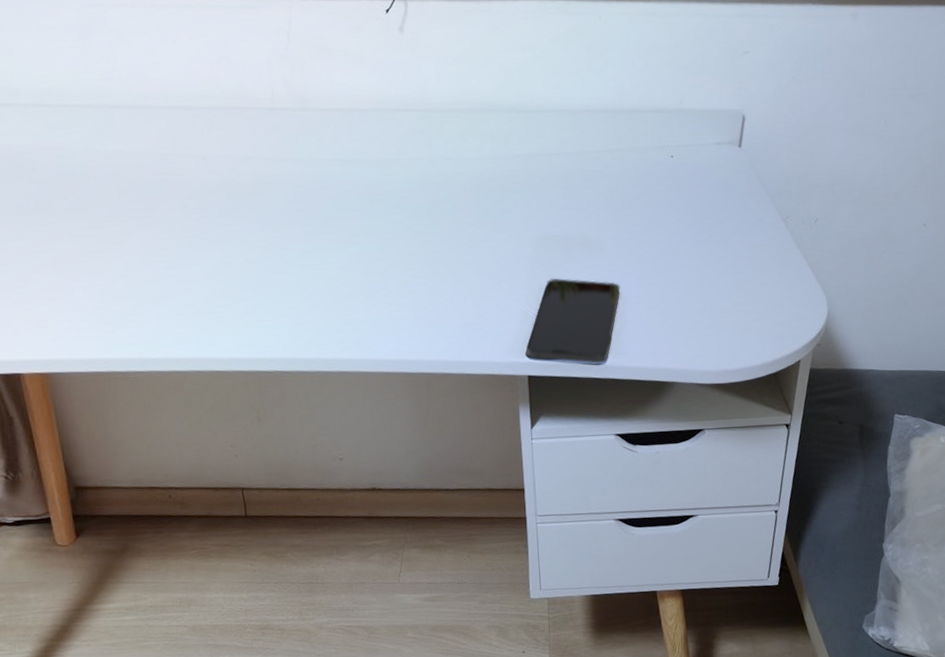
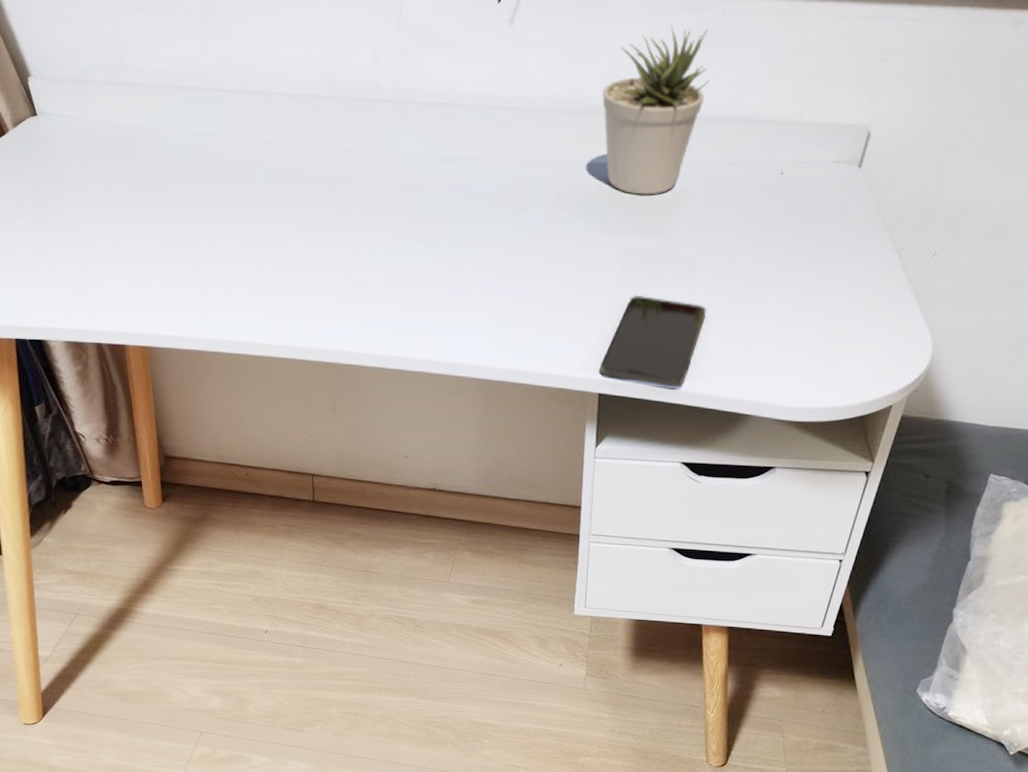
potted plant: none [496,28,595,184] -> present [601,25,710,195]

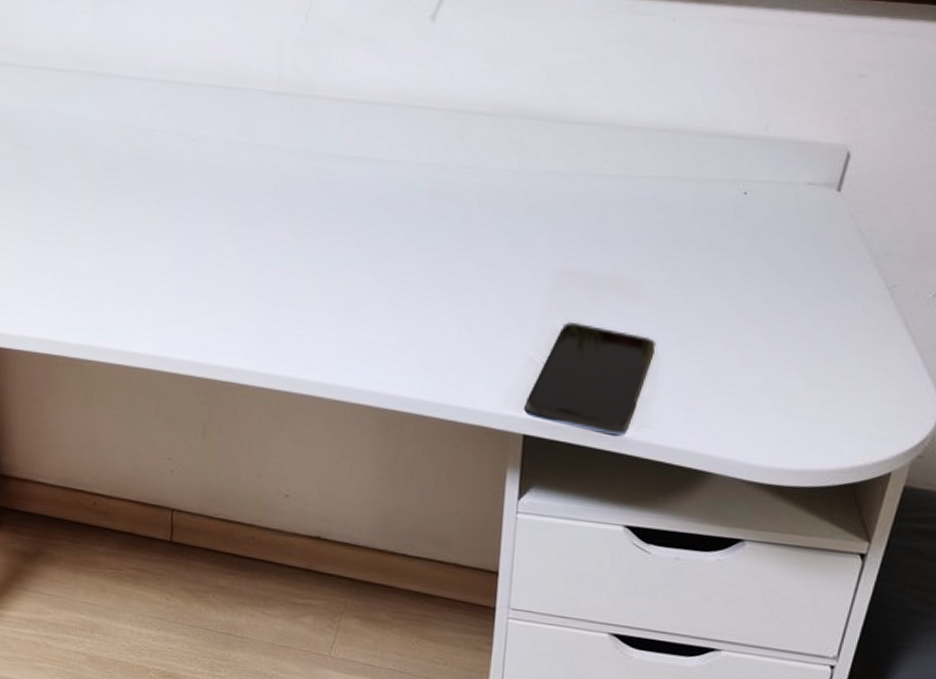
potted plant: present [601,25,710,195] -> none [533,29,658,210]

